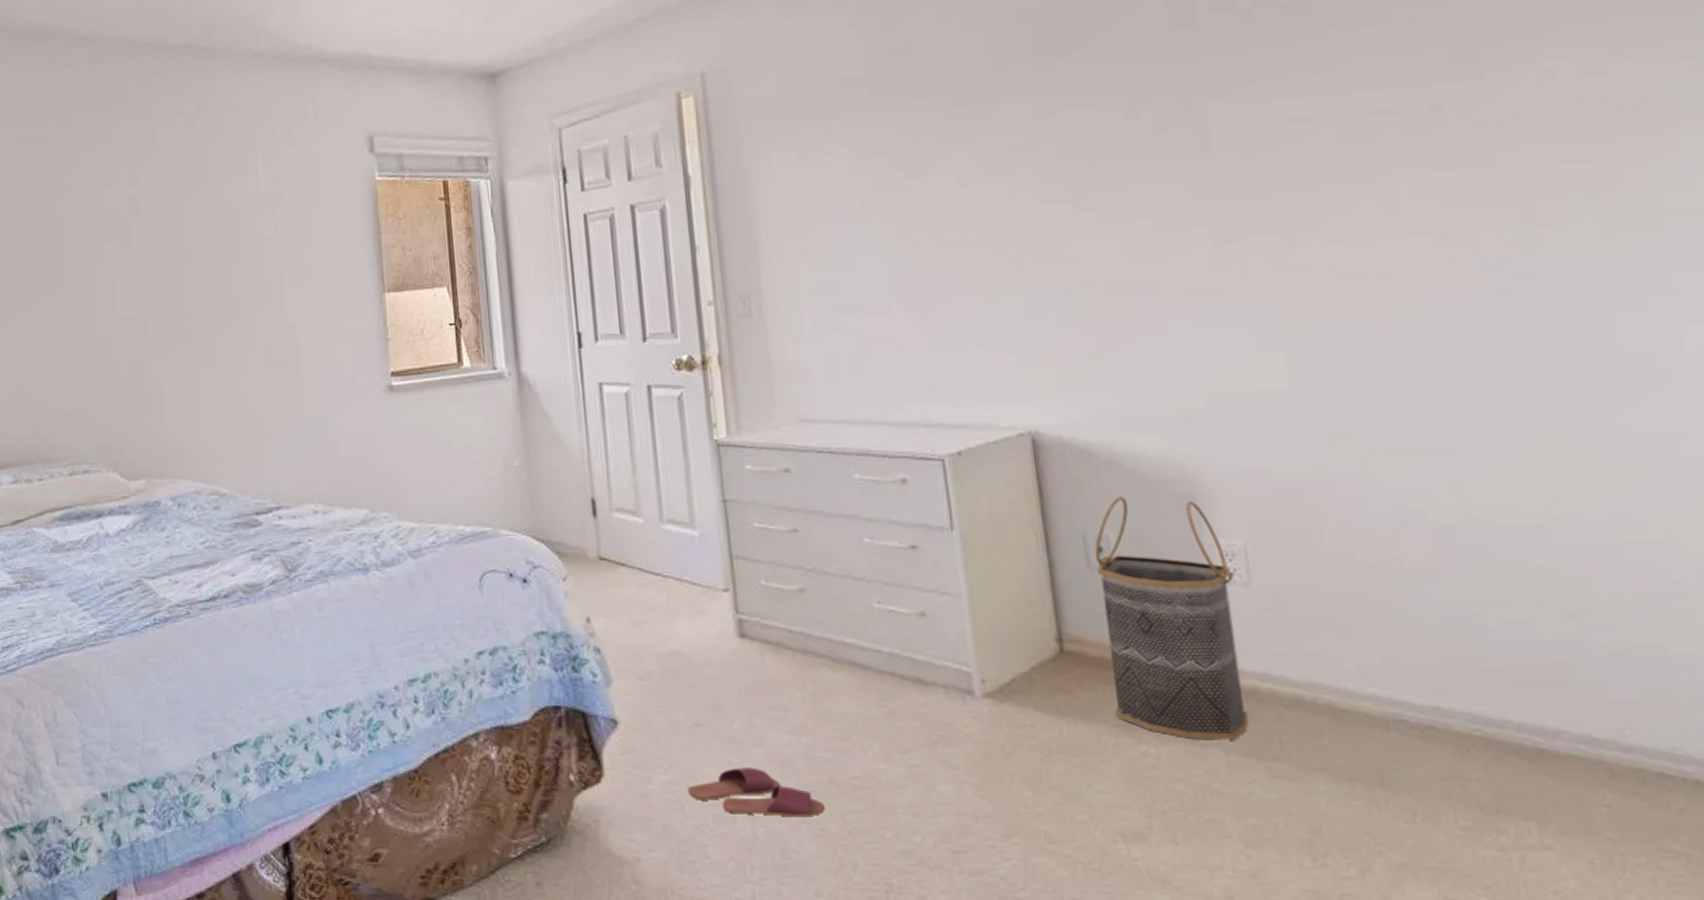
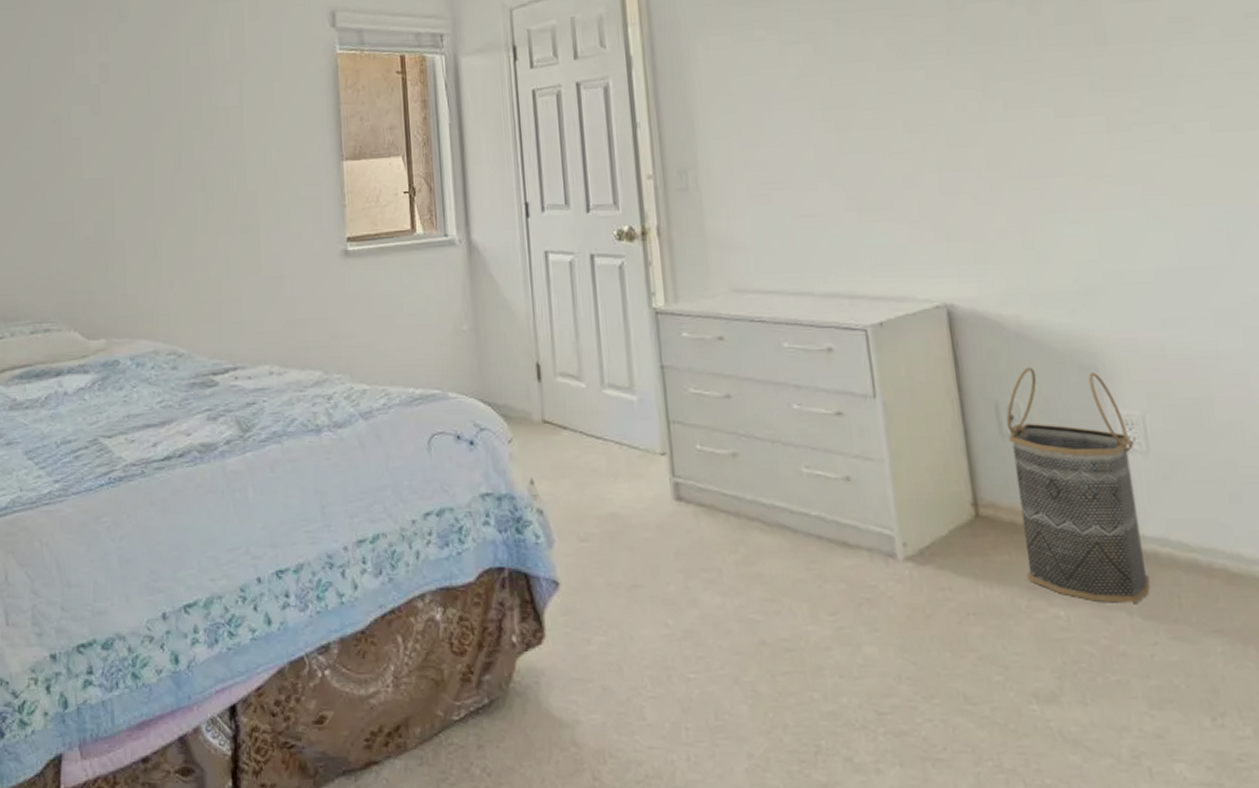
slippers: present [687,767,824,817] -> none [625,629,756,679]

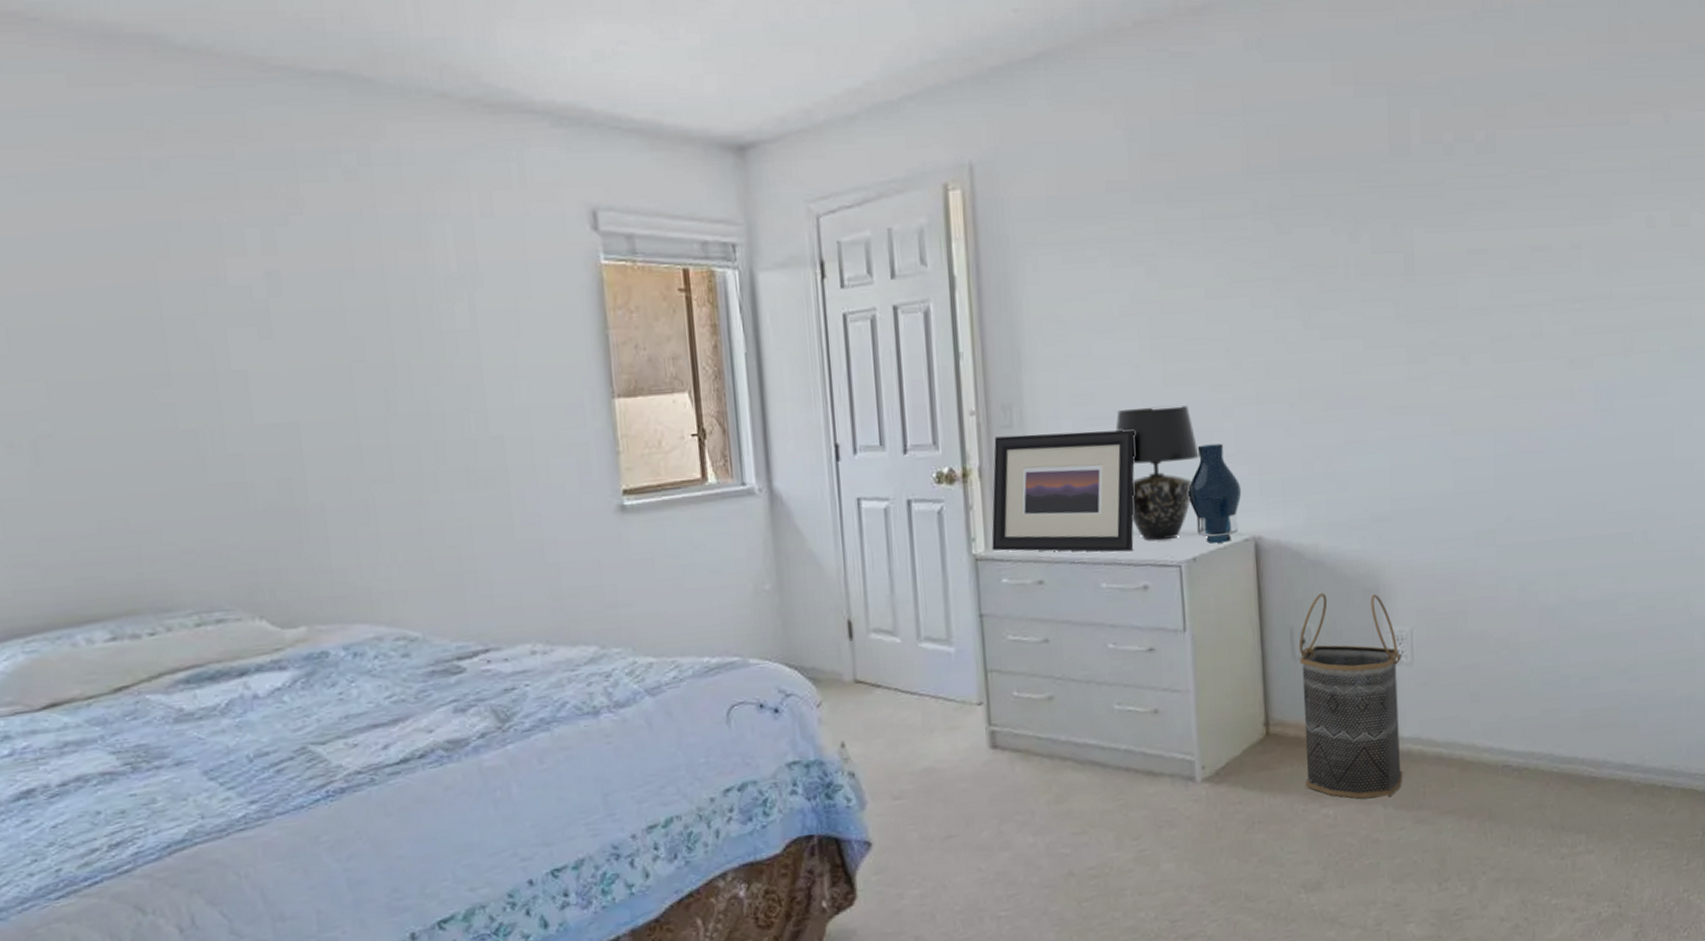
picture frame: none [671,194,815,313] -> present [991,429,1135,552]
table lamp: none [790,172,880,303] -> present [1115,406,1199,541]
vase: none [869,209,929,309] -> present [1188,443,1242,544]

